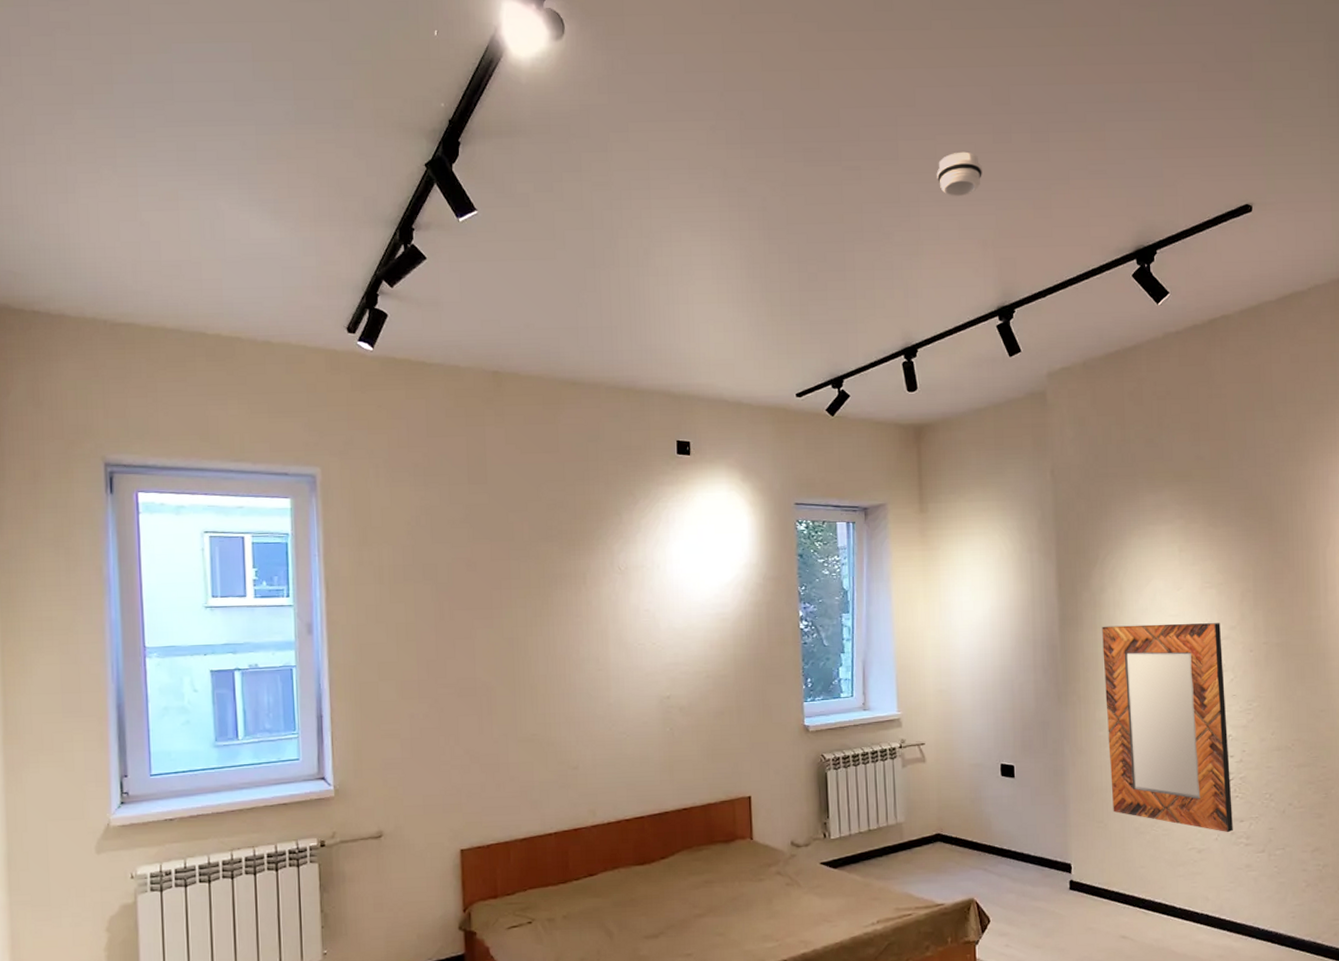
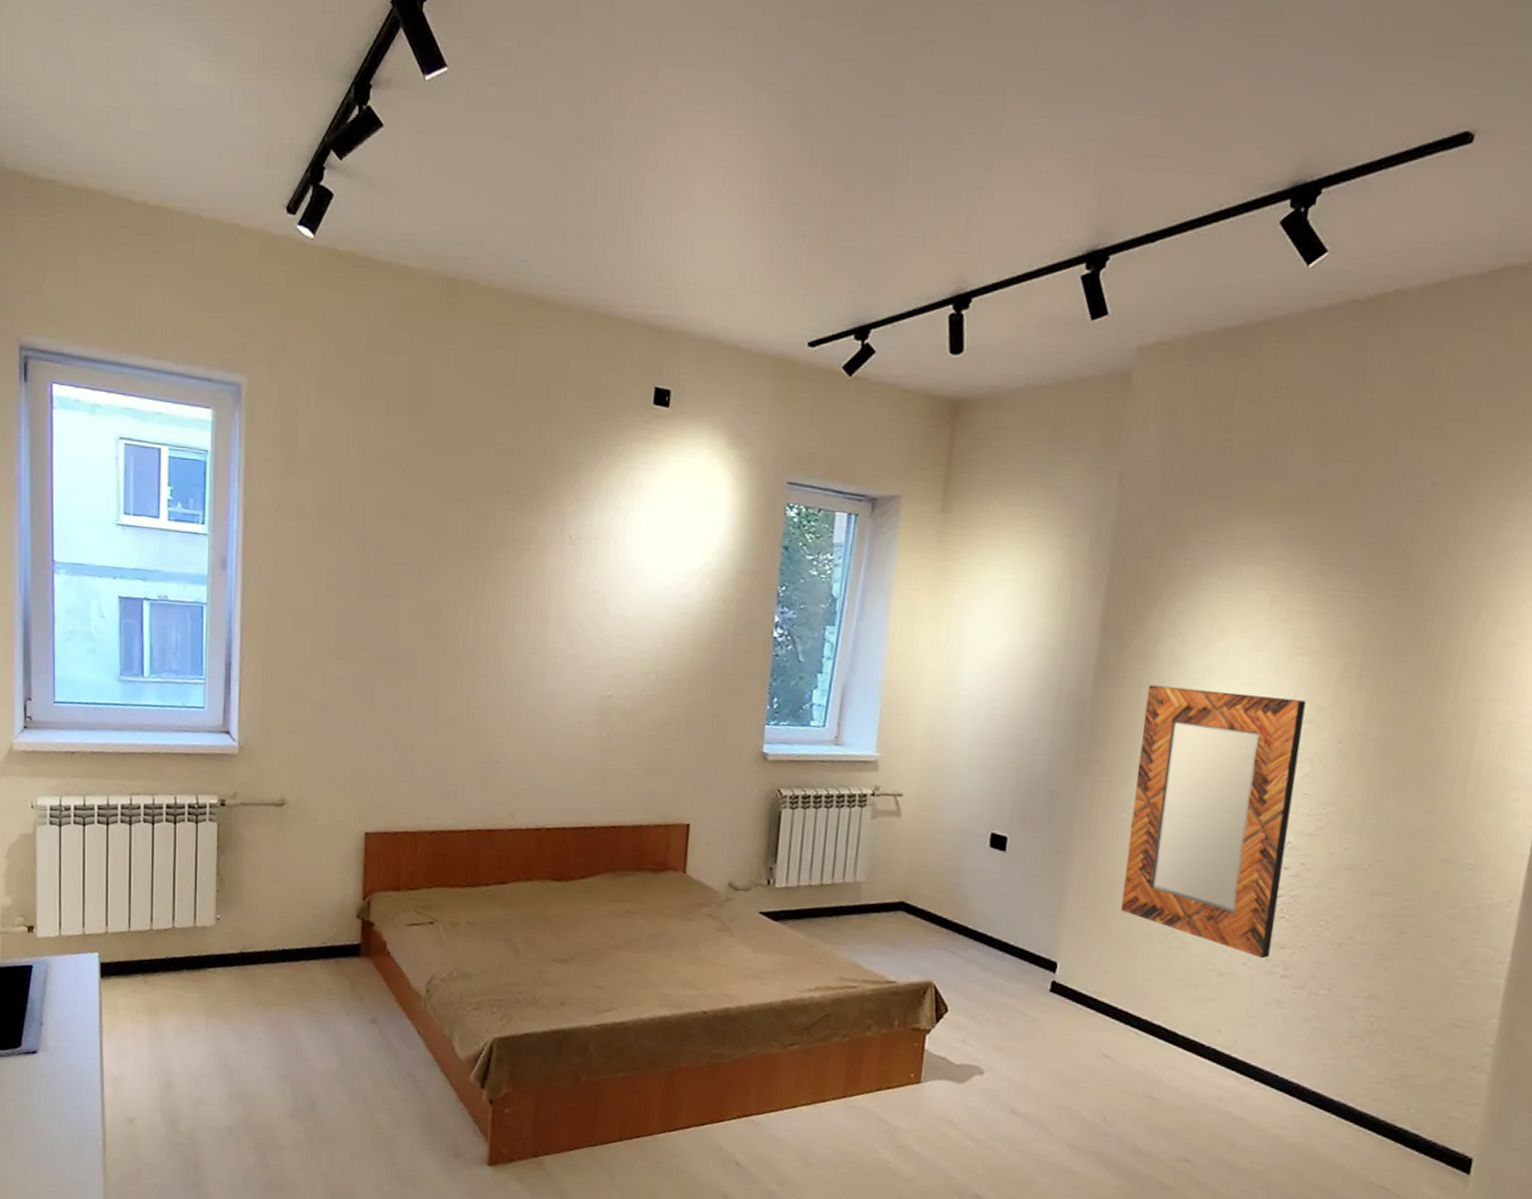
smoke detector: present [936,151,982,197] -> none [1034,27,1100,92]

